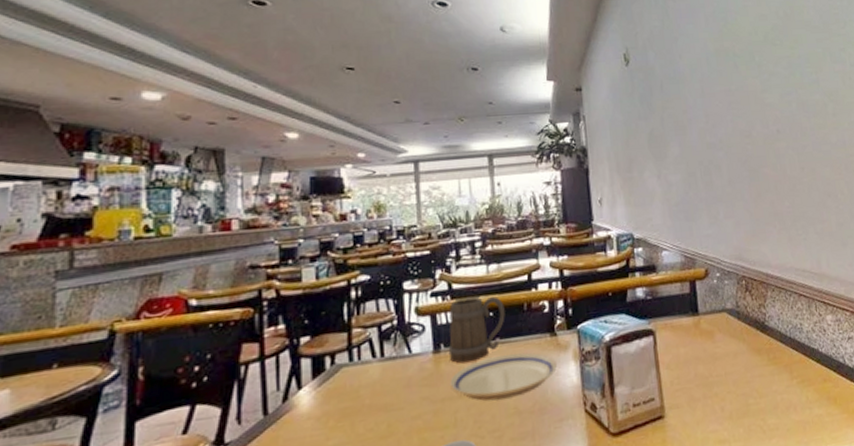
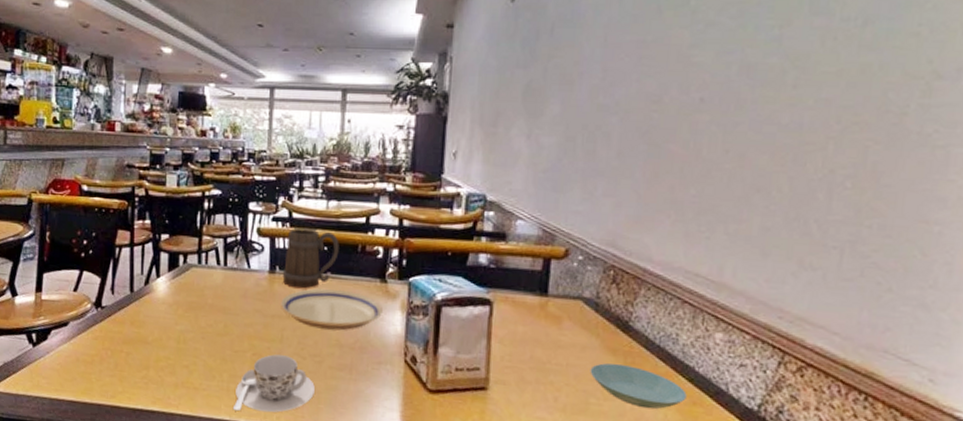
saucer: none [744,360,819,396] -> present [589,363,687,409]

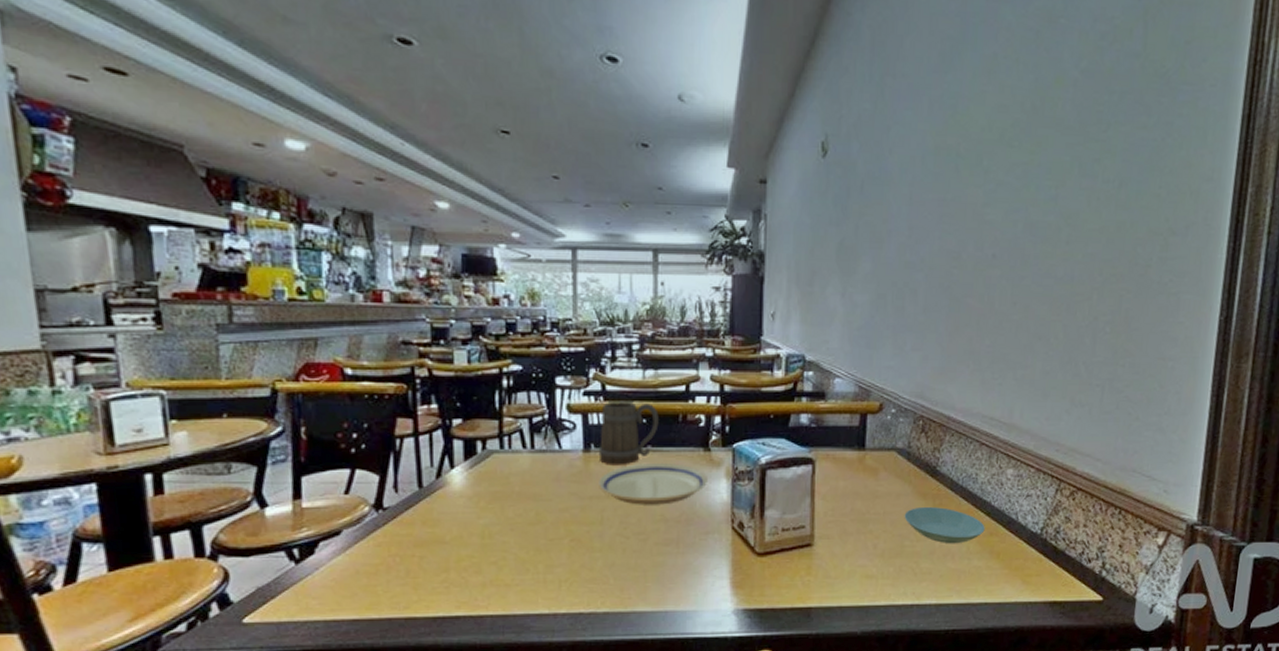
teacup: present [232,354,316,413] -> none [551,537,642,603]

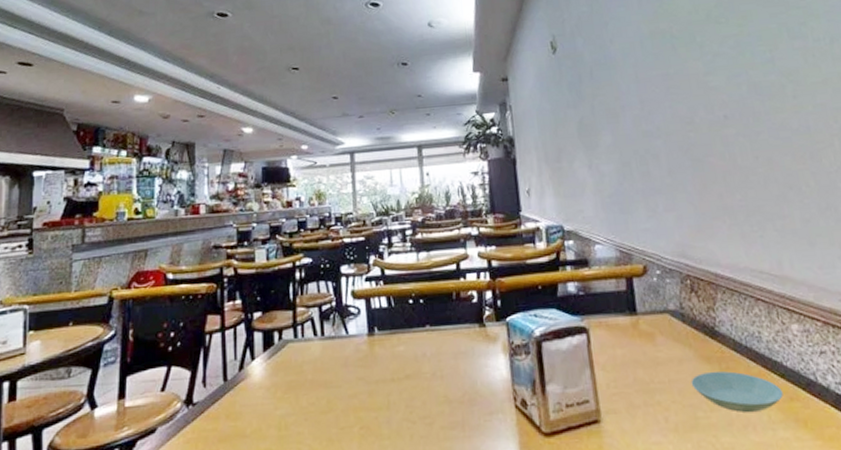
beer mug: present [598,402,659,466] -> none [381,284,435,348]
plate: present [599,464,707,505] -> none [383,342,486,387]

